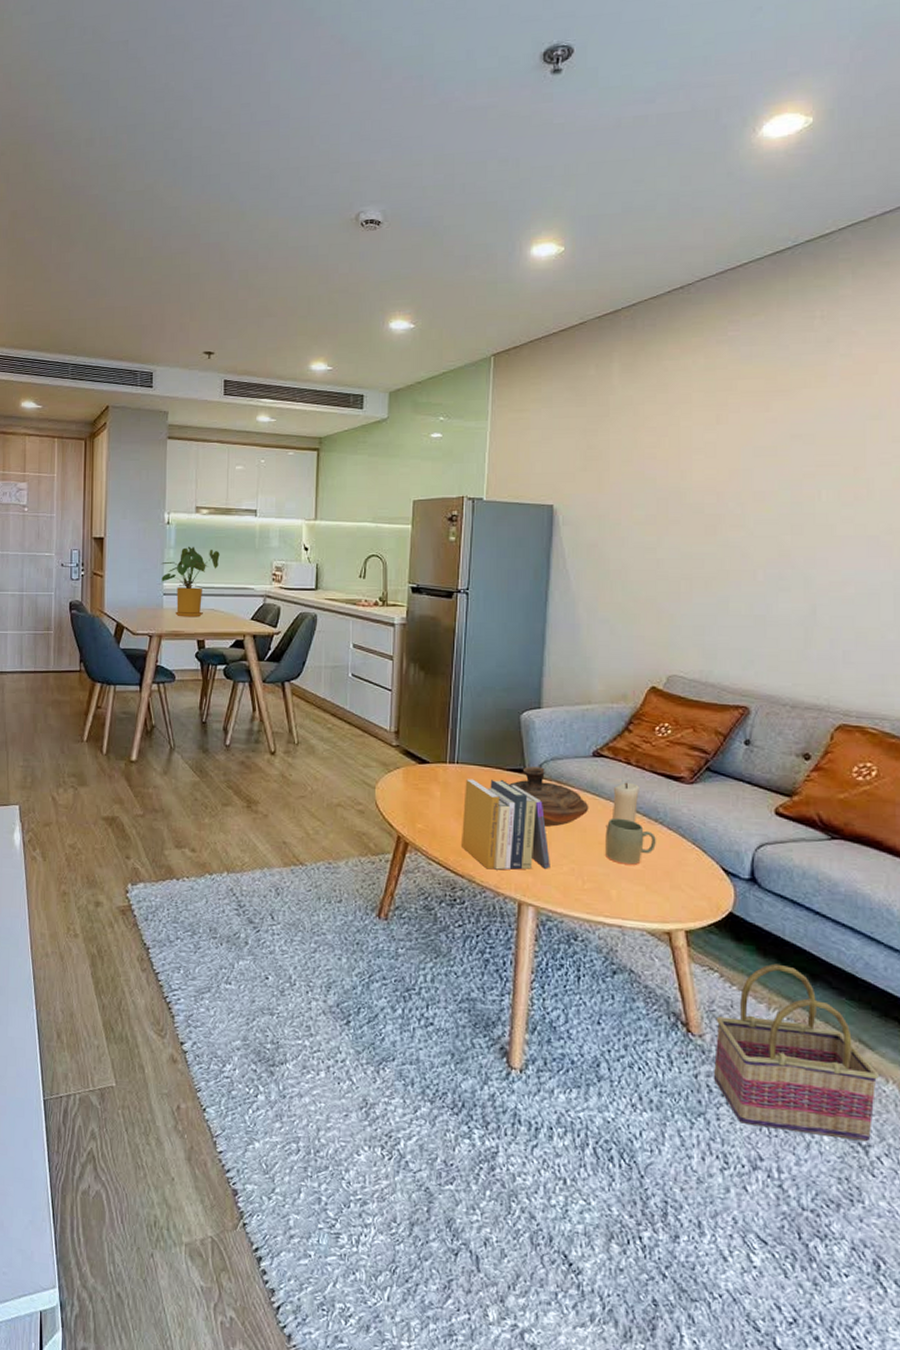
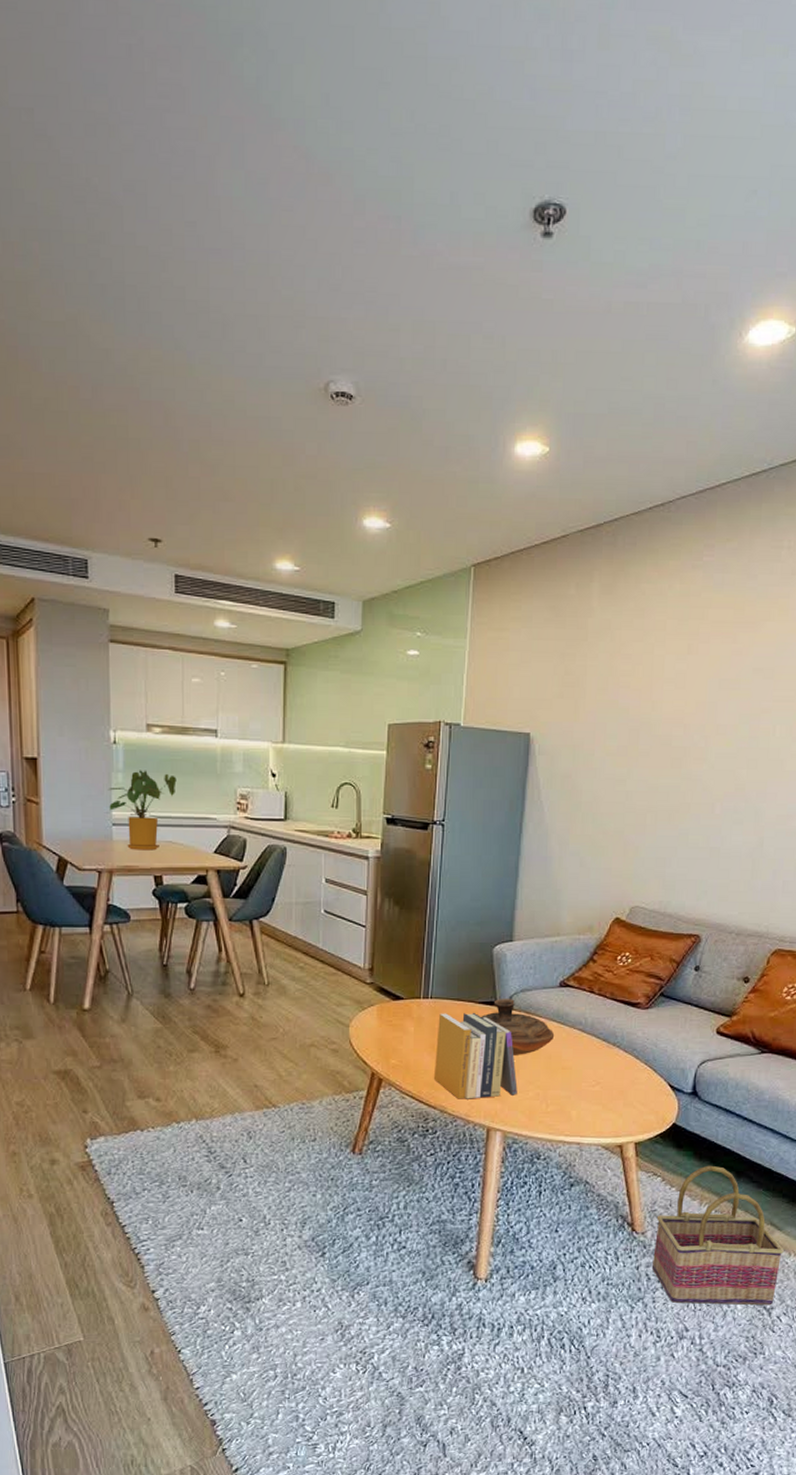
candle: present [605,782,639,827] -> none [569,1010,601,1053]
mug: present [605,818,656,865] -> none [568,1044,613,1086]

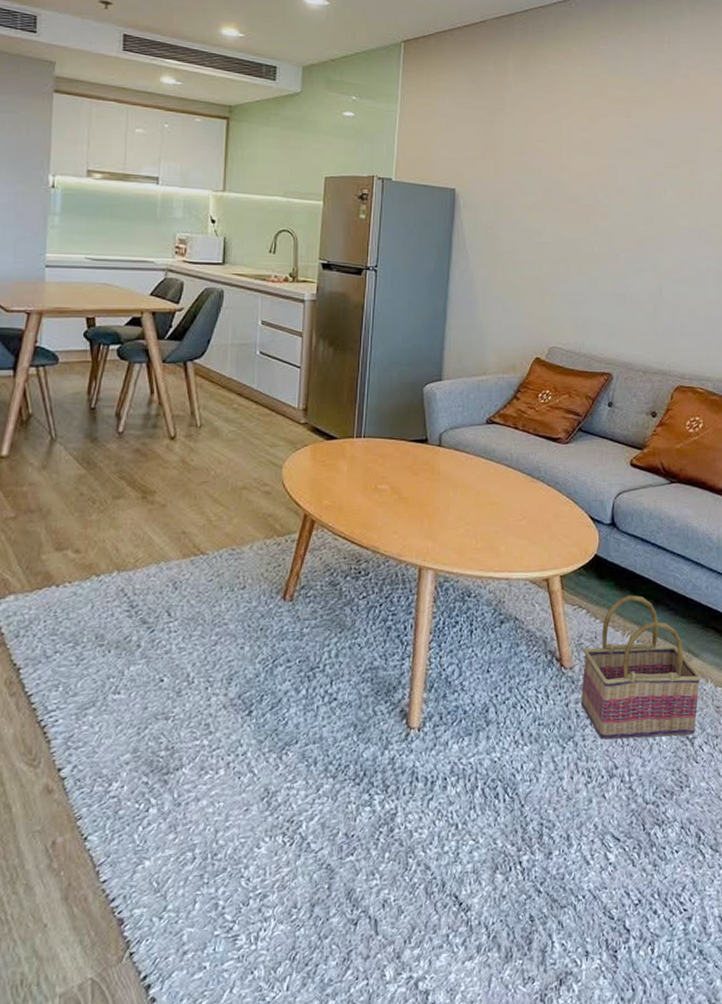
house plant: present [107,770,177,851] -> none [42,213,115,292]
books: present [434,1012,518,1099] -> none [367,450,448,539]
decorative bowl: present [481,999,555,1055] -> none [412,436,483,492]

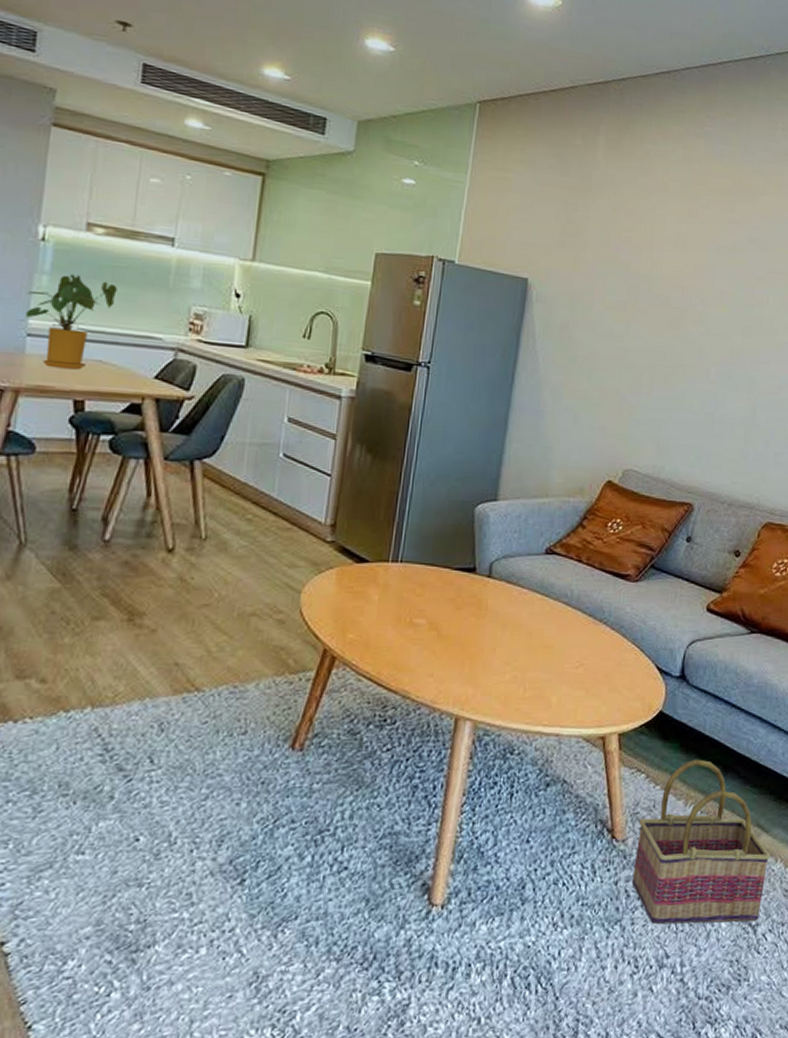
house plant: none [42,213,115,292] -> present [25,274,117,370]

